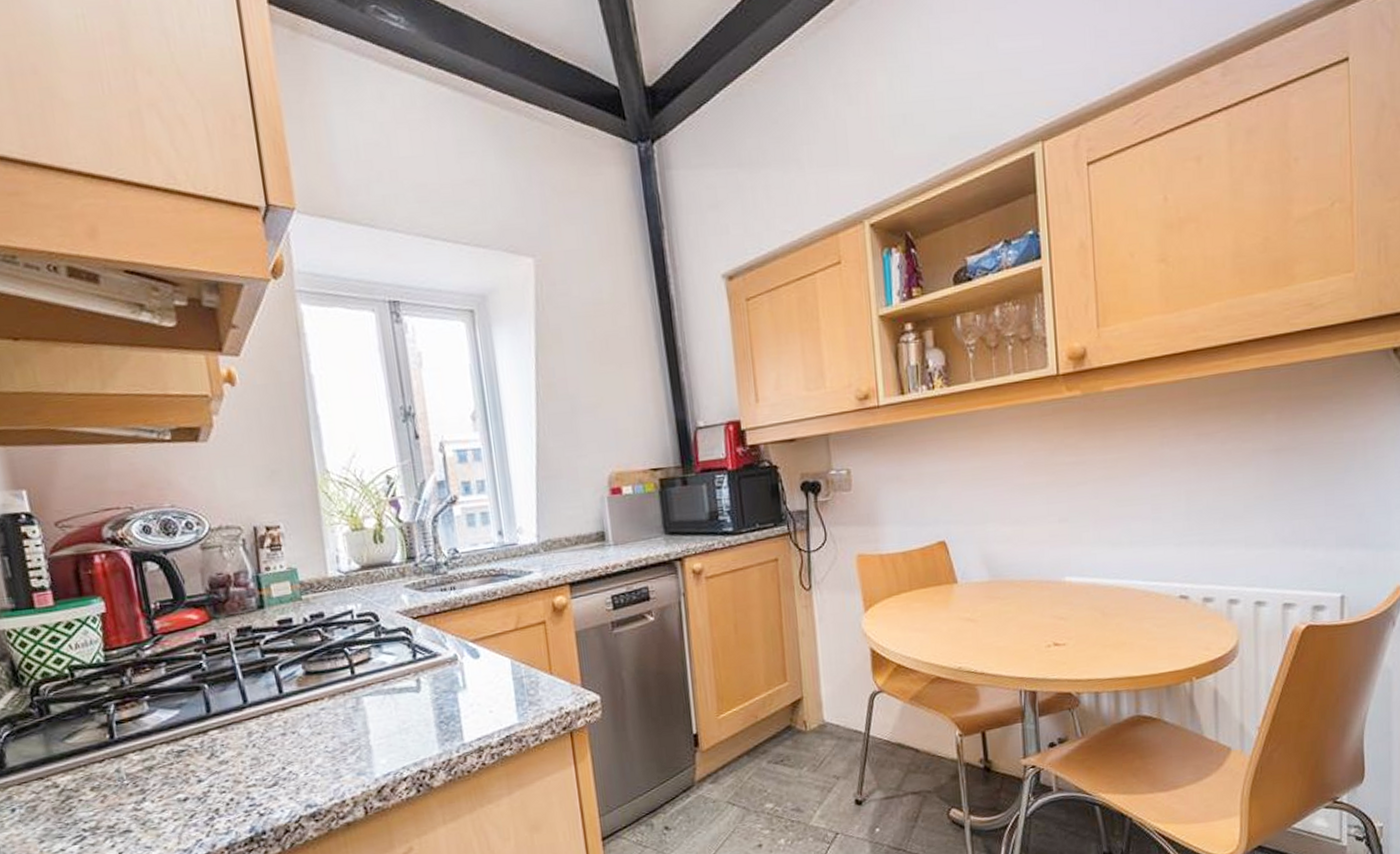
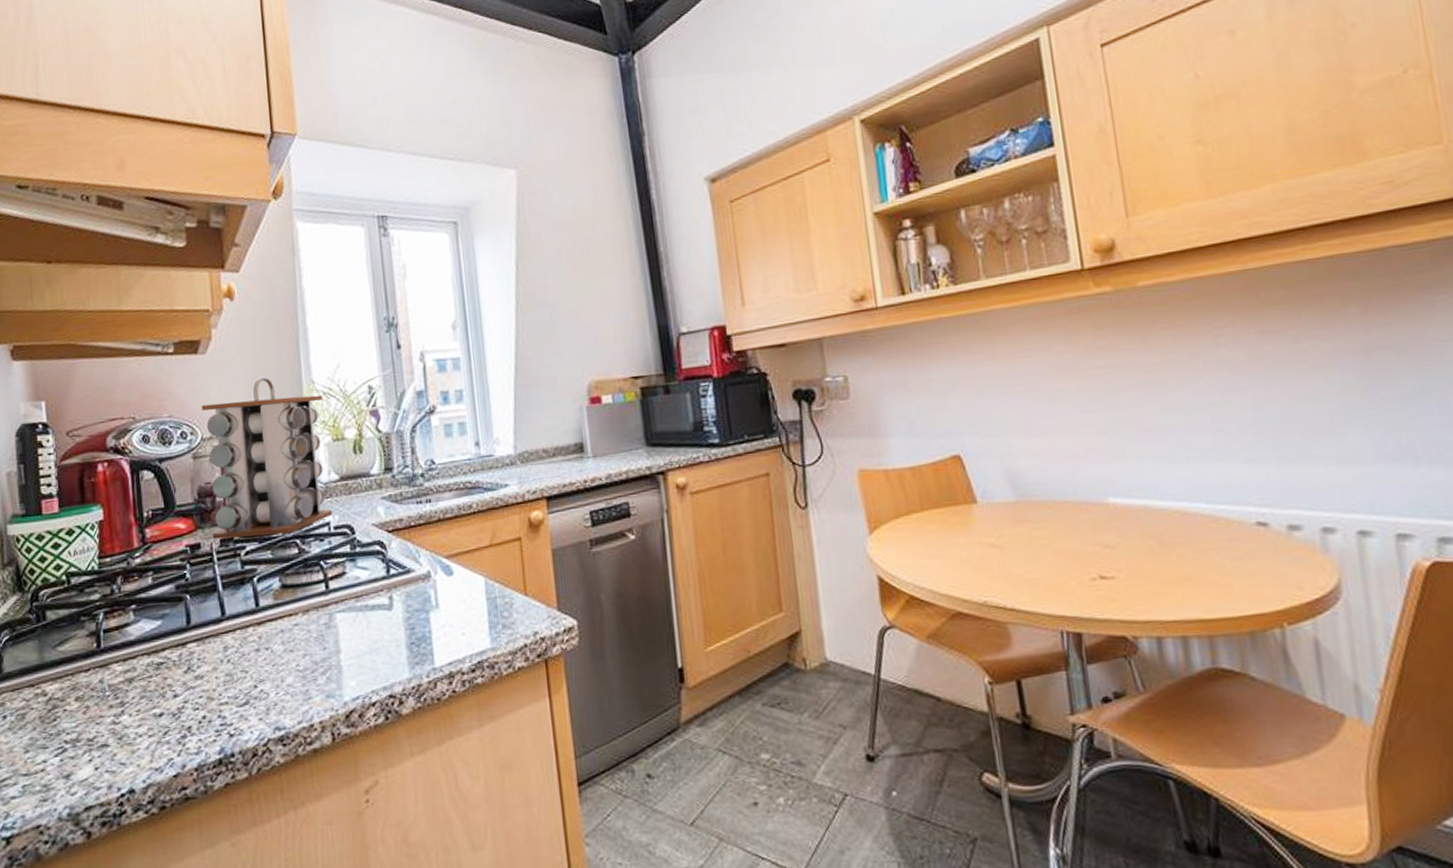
spice rack: none [206,465,356,630] -> present [201,376,333,539]

